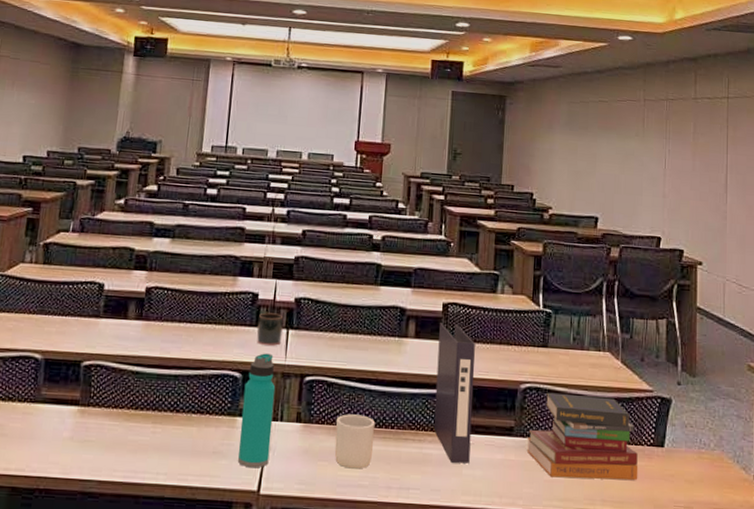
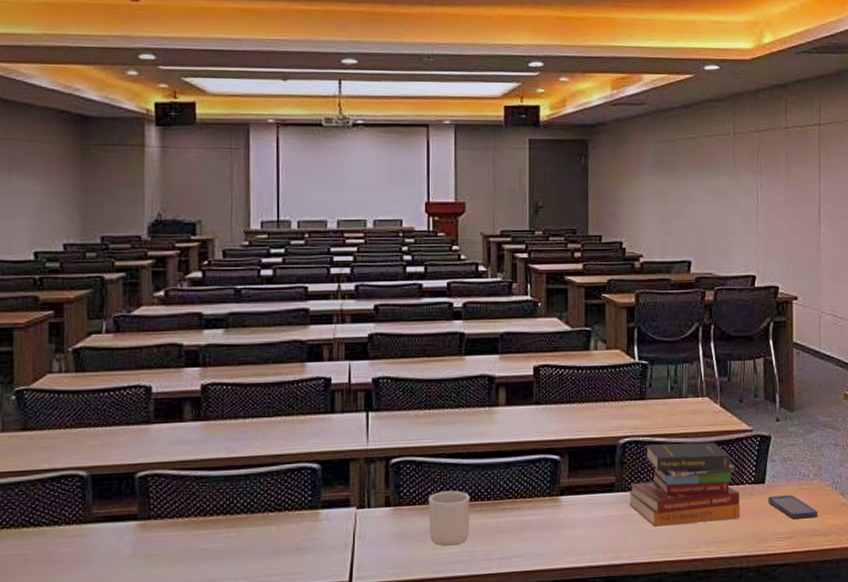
water bottle: present [238,353,276,468] -> none [324,439,360,560]
mug: present [256,312,284,346] -> none [332,397,362,432]
binder: present [433,323,475,464] -> none [532,386,571,526]
mobile phone: none [666,461,719,490] -> present [767,495,818,519]

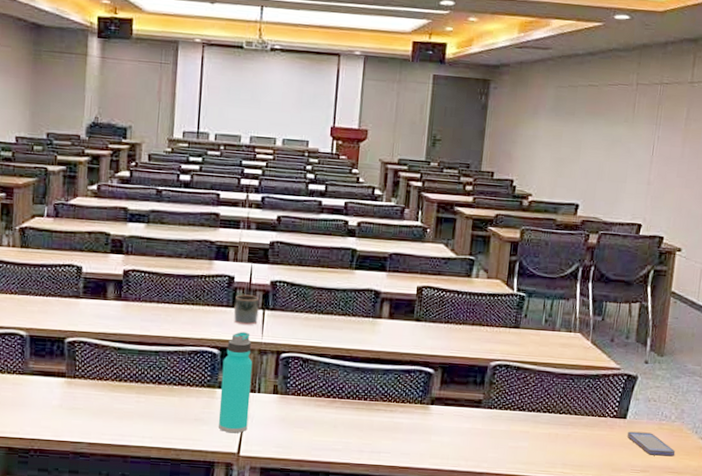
water bottle: none [324,439,360,560] -> present [218,332,253,434]
mug: none [332,397,362,432] -> present [233,294,260,325]
mug: present [428,490,471,546] -> none [310,387,349,435]
books: present [628,442,741,527] -> none [493,369,600,447]

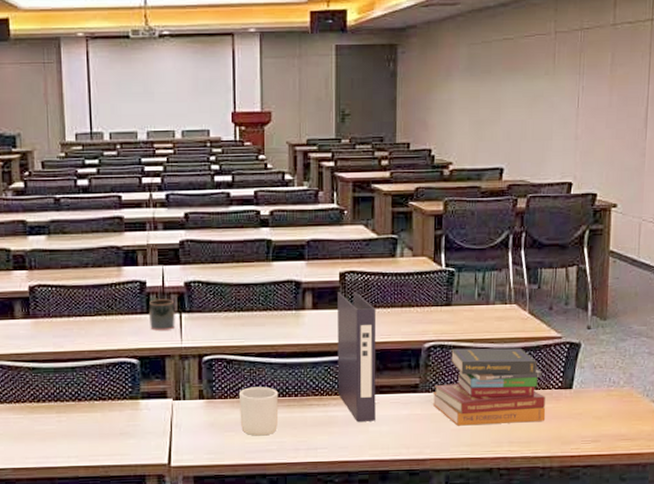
water bottle: present [218,332,253,434] -> none [143,338,176,444]
mug: none [310,387,349,435] -> present [238,387,279,436]
binder: none [404,305,448,431] -> present [337,292,377,422]
books: none [493,369,600,447] -> present [432,348,546,426]
mobile phone: present [627,431,676,457] -> none [574,400,627,424]

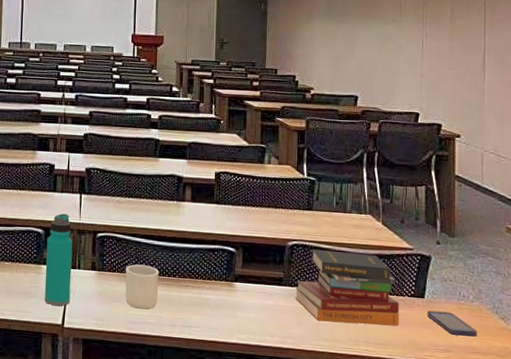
water bottle: none [143,338,176,444] -> present [44,213,73,307]
mug: present [148,299,175,331] -> none [54,180,77,208]
binder: present [337,292,377,422] -> none [210,189,246,307]
mobile phone: none [574,400,627,424] -> present [426,310,478,337]

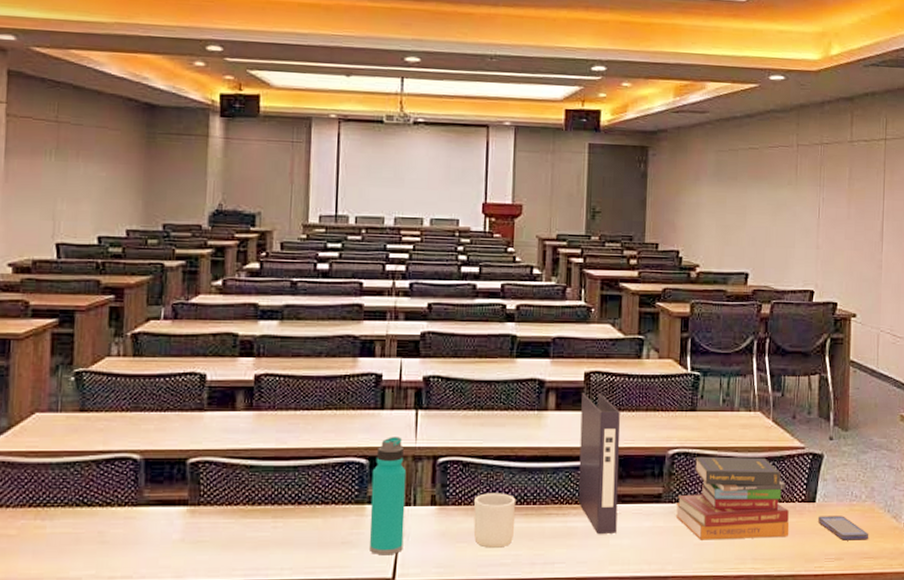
binder: none [210,189,246,307] -> present [578,393,620,534]

